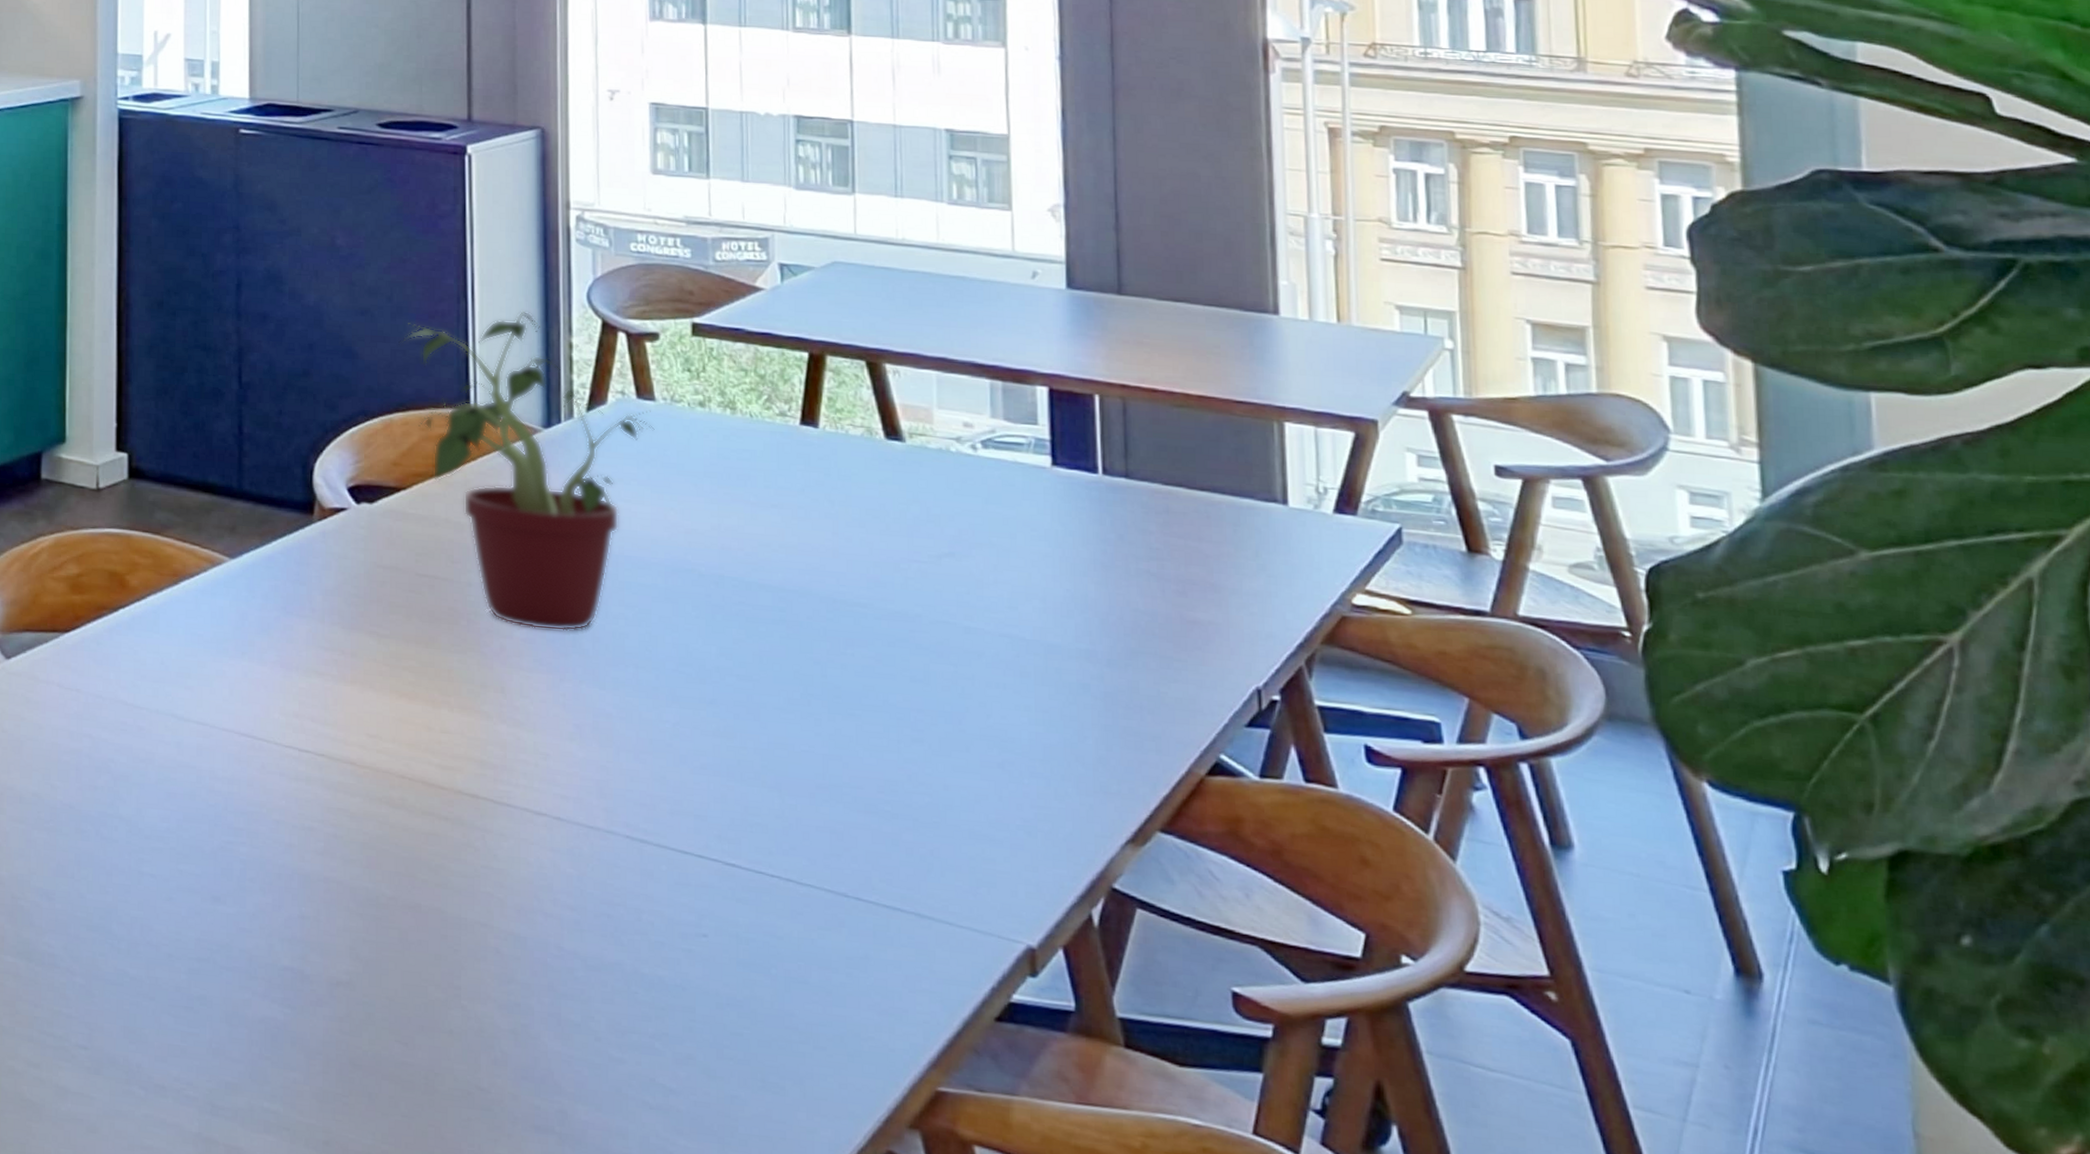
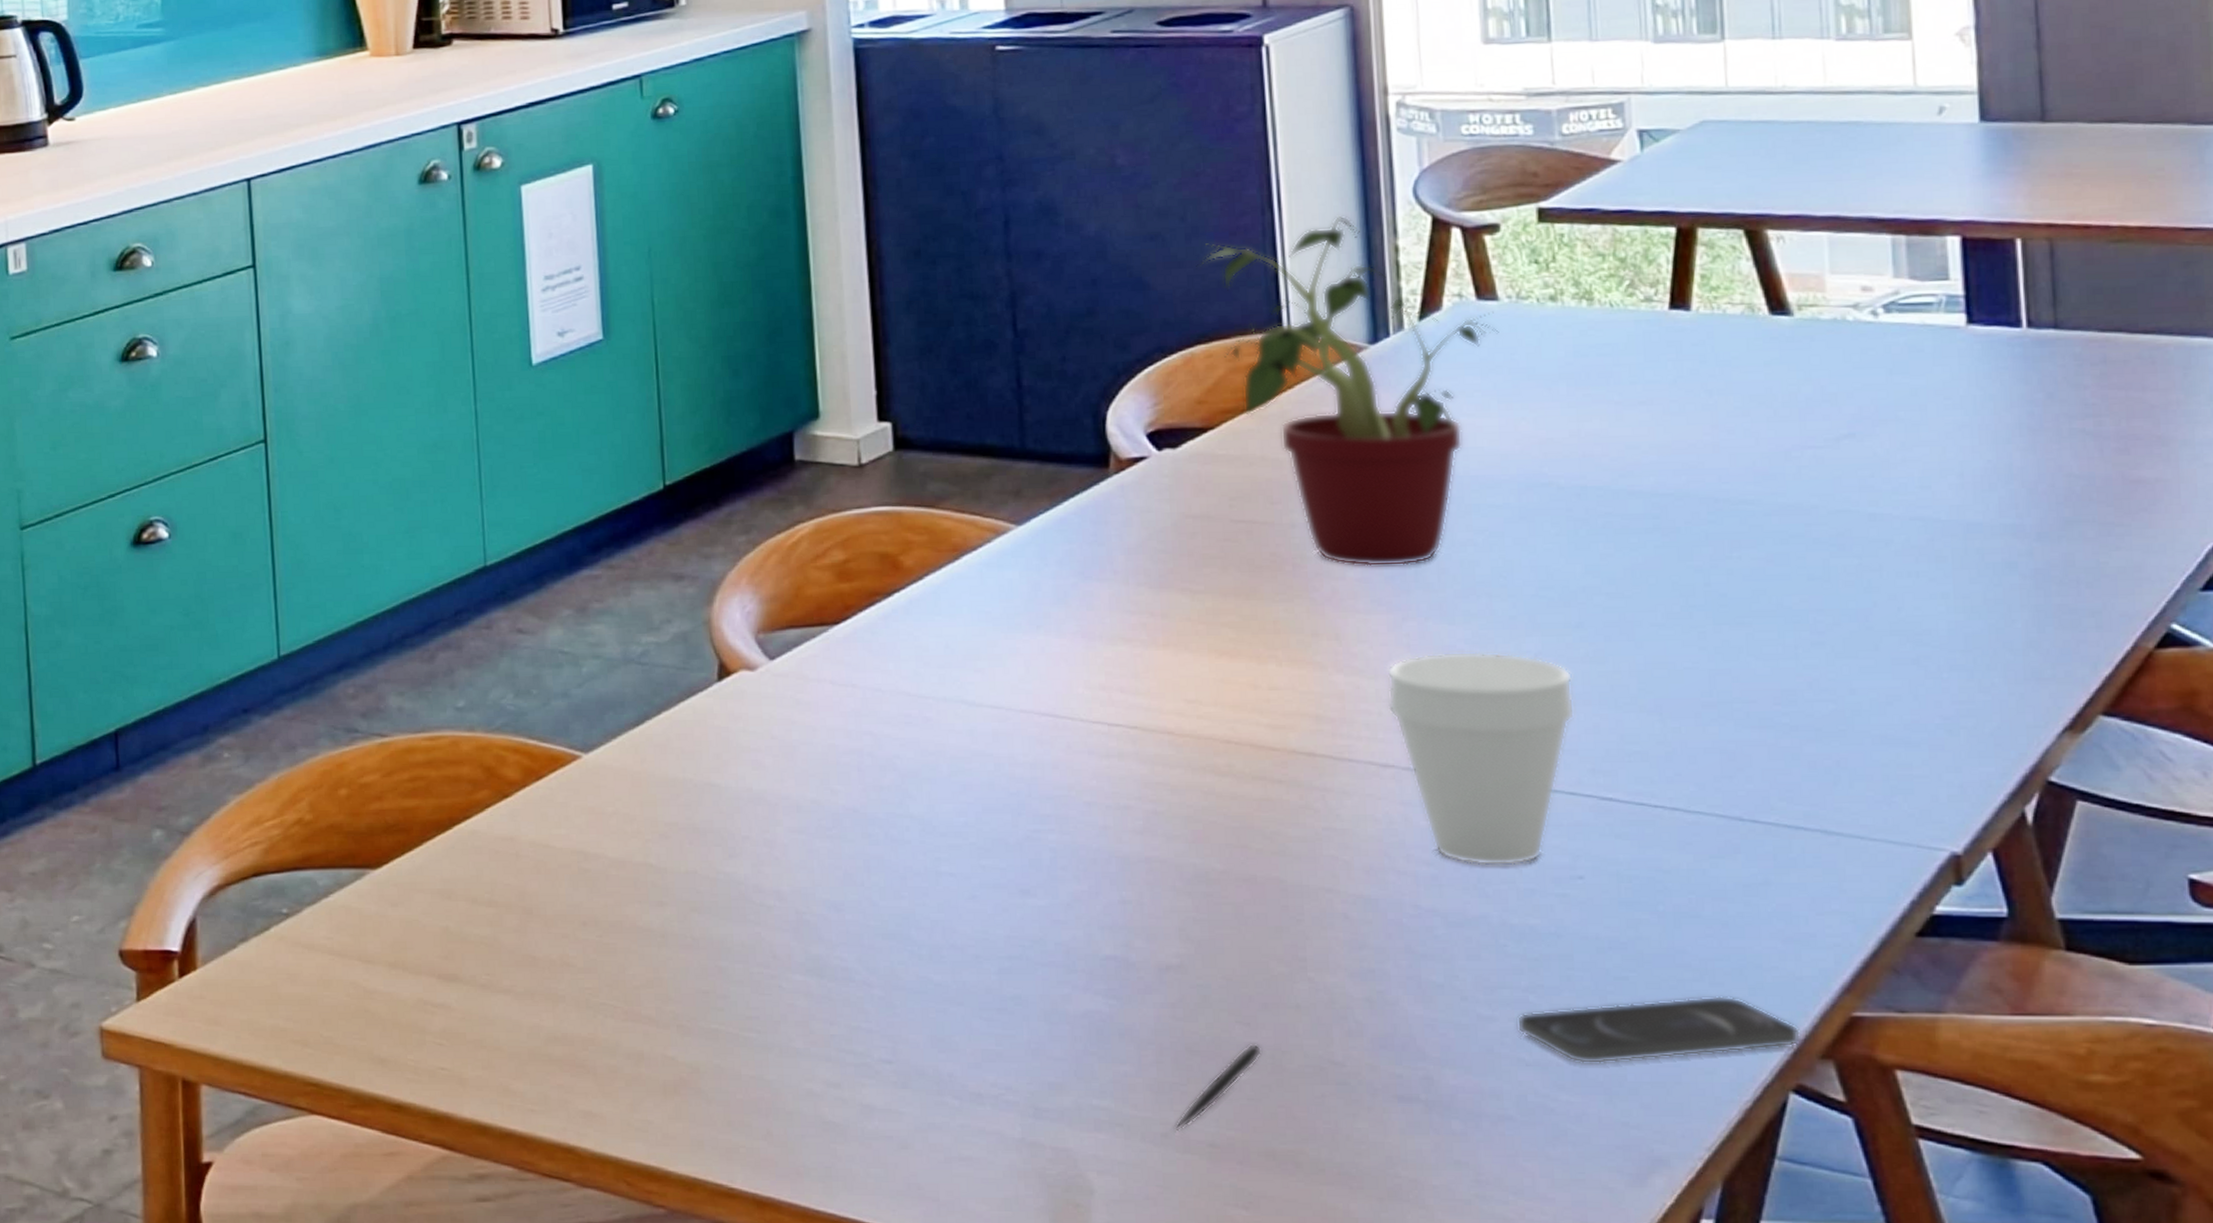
pen: none [335,1062,418,1141] -> present [1174,1043,1263,1132]
cup: none [544,713,706,919] -> present [1387,651,1575,866]
smartphone: none [643,1057,891,1115] -> present [1516,996,1800,1064]

